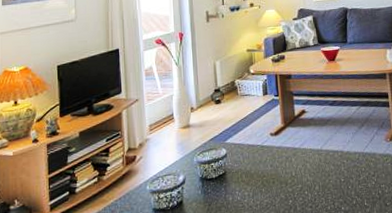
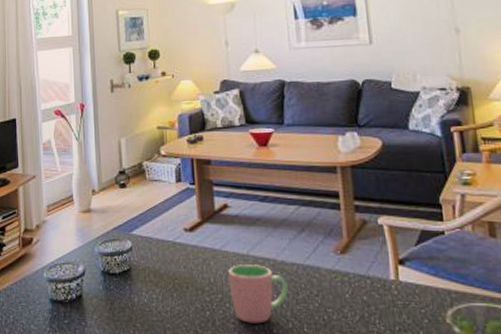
cup: none [306,156,353,205] -> present [228,265,288,324]

